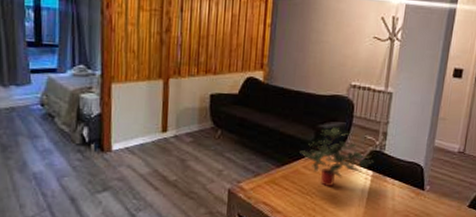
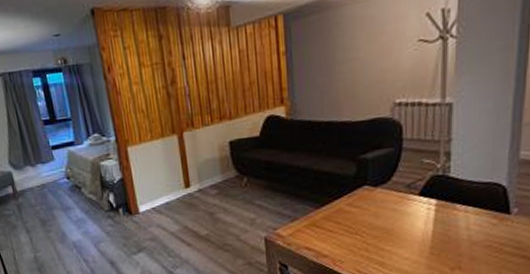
potted plant: present [300,127,374,186] -> none [341,155,436,223]

